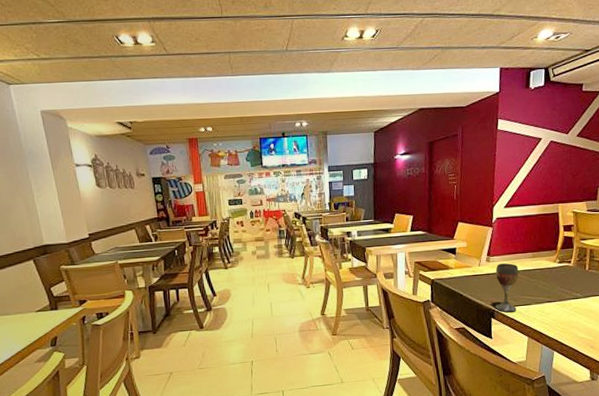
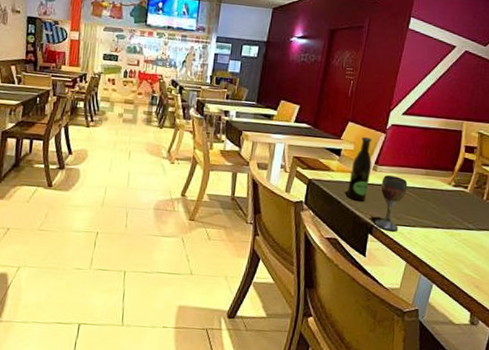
bottle: none [467,233,485,291] -> present [347,137,372,201]

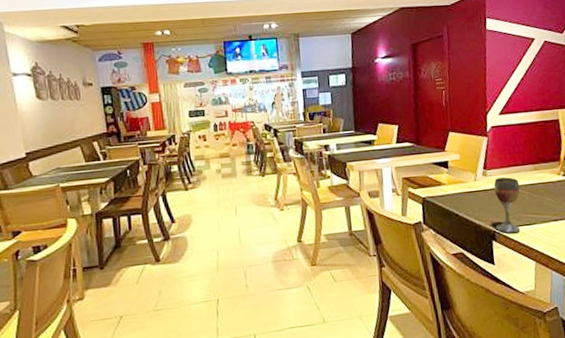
bottle: present [347,137,372,201] -> none [461,144,483,210]

